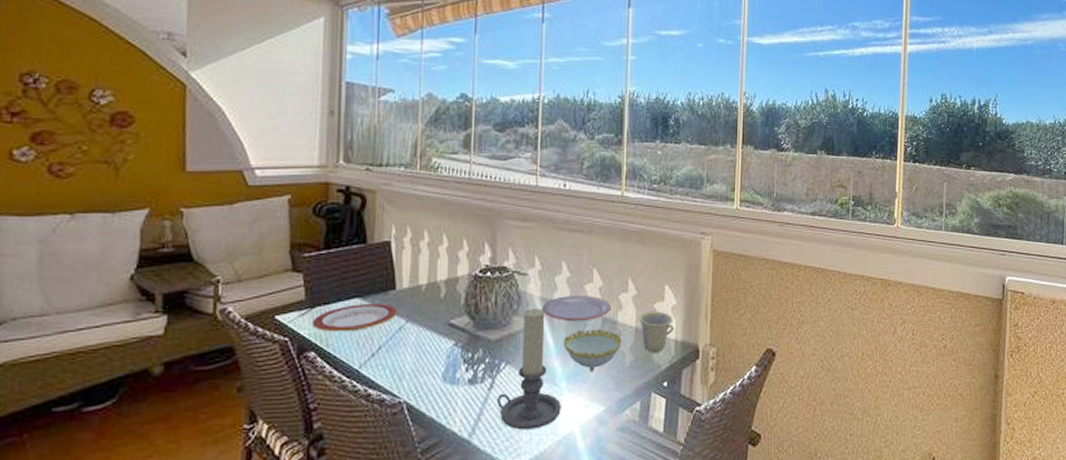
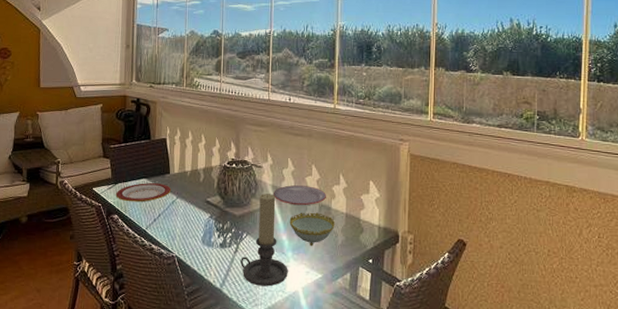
cup: present [638,311,674,353] -> none [348,201,378,235]

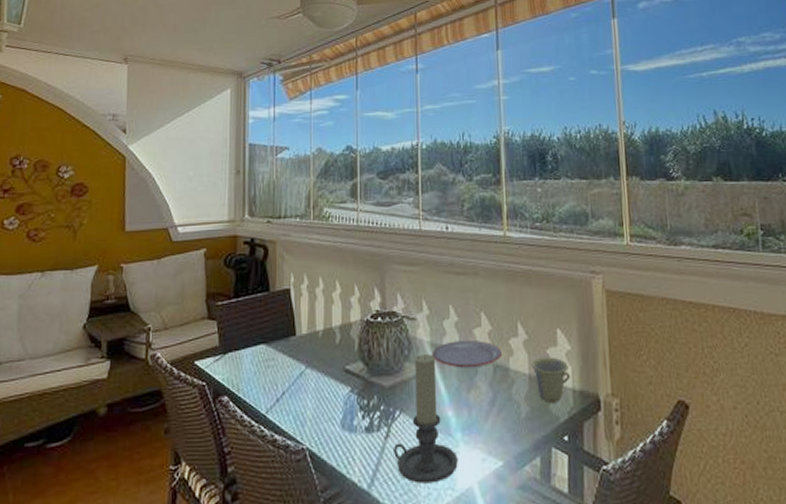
plate: present [116,183,172,202] -> none [225,350,299,377]
decorative bowl: present [289,212,335,247] -> none [455,376,516,424]
cup: none [348,201,378,235] -> present [531,357,571,403]

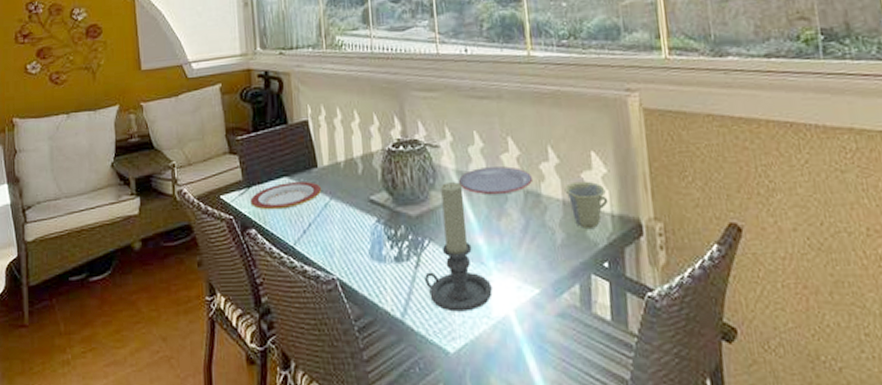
plate: none [225,350,299,377] -> present [250,181,322,210]

